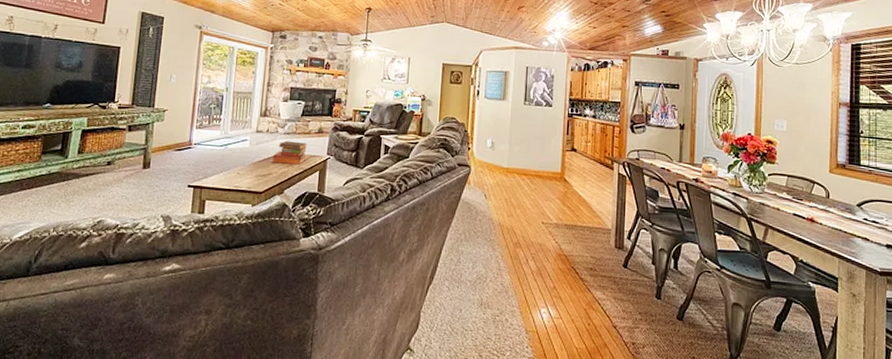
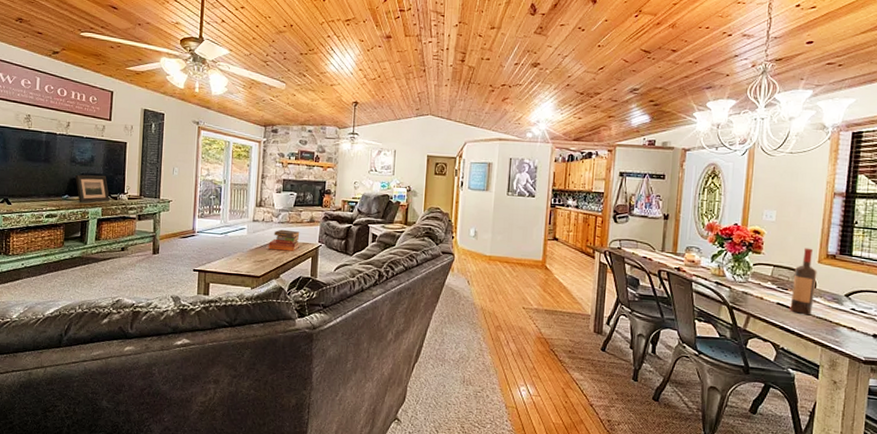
picture frame: none [59,81,98,112] -> present [75,174,110,203]
wine bottle: none [806,157,829,226] -> present [790,248,817,316]

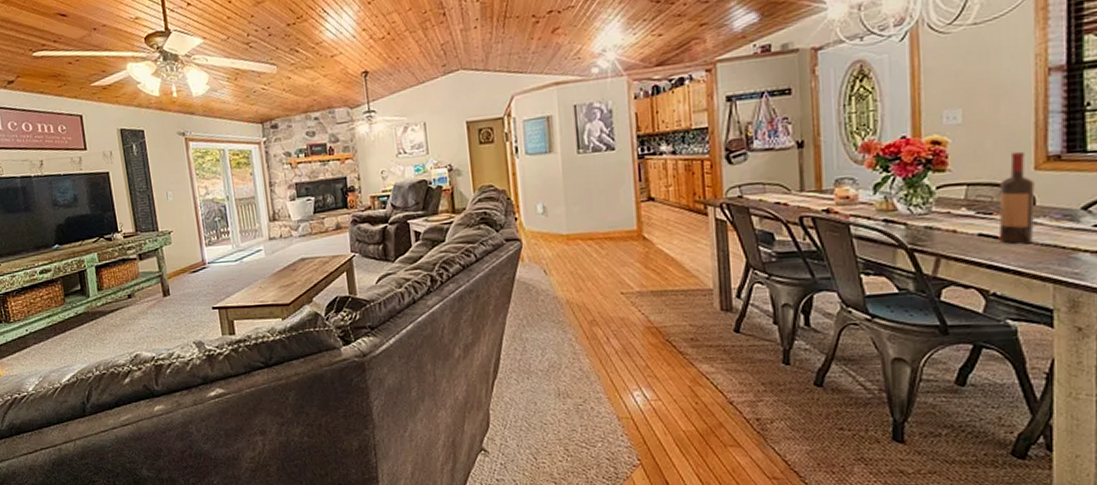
picture frame: present [75,174,110,203] -> none [61,215,104,251]
books: present [268,229,300,252] -> none [292,243,329,271]

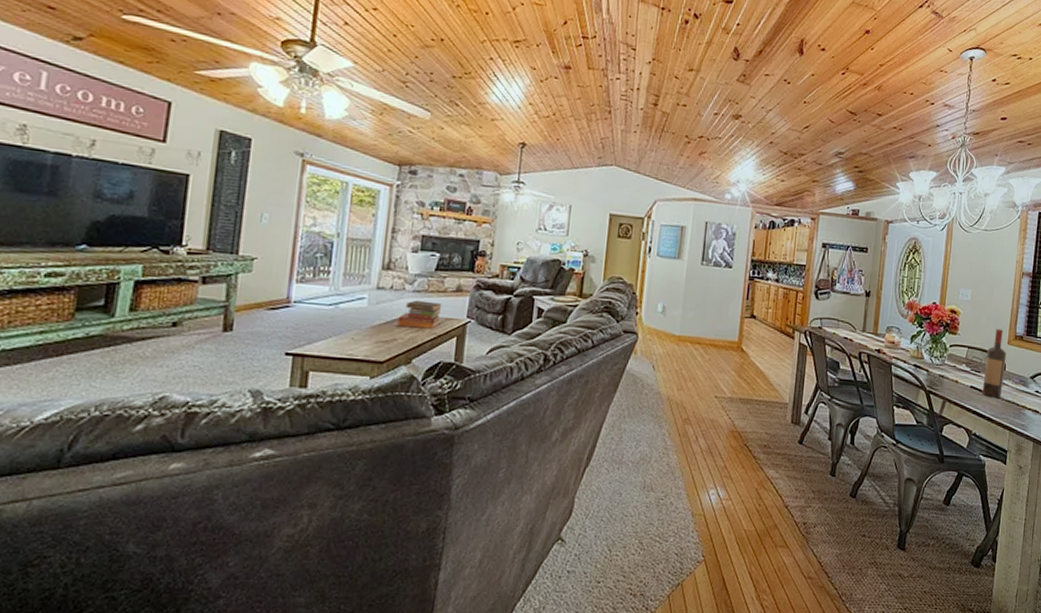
books: none [292,243,329,271] -> present [397,300,442,329]

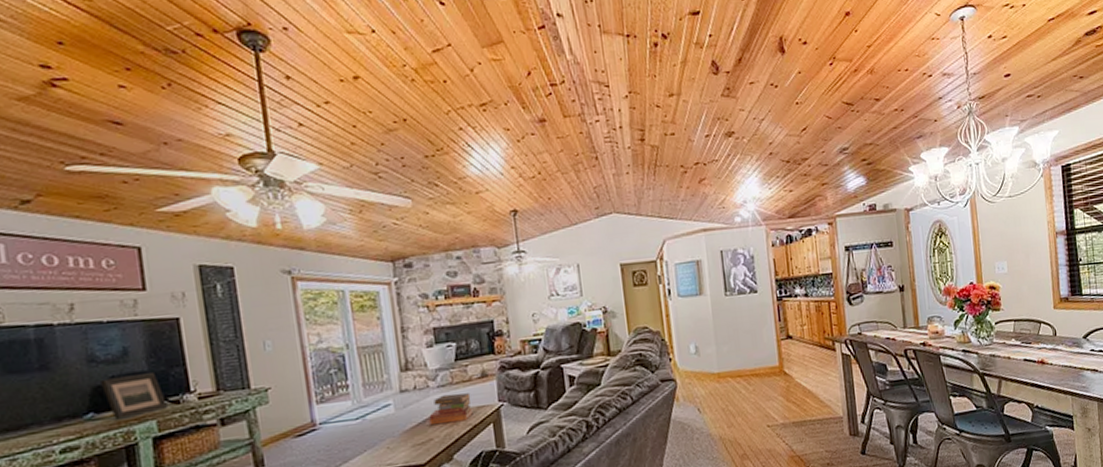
picture frame: none [100,216,157,258] -> present [101,373,167,420]
wine bottle: present [982,328,1007,399] -> none [1034,294,1058,367]

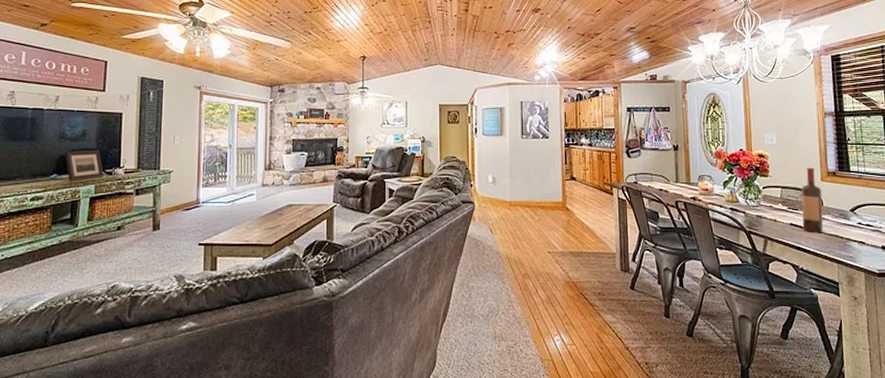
books: present [429,393,473,426] -> none [280,192,313,215]
wine bottle: none [1034,294,1058,367] -> present [801,167,824,234]

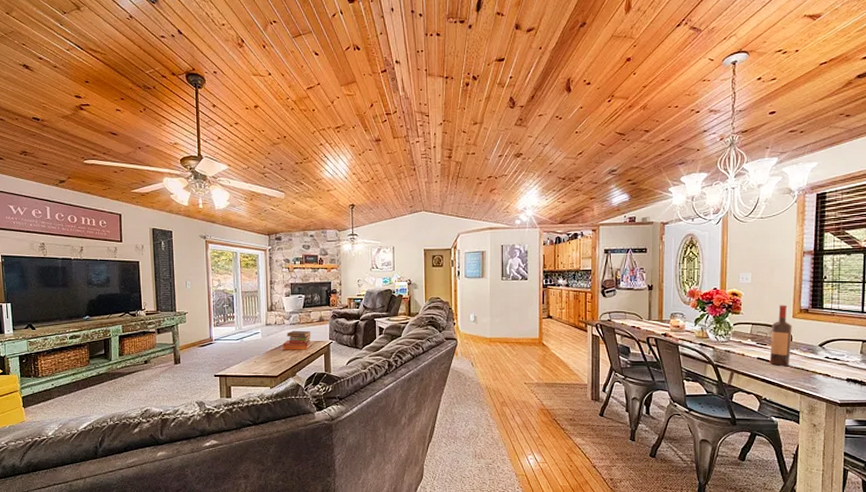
picture frame: present [65,150,104,181] -> none [94,295,128,322]
books: none [280,192,313,215] -> present [283,330,312,350]

